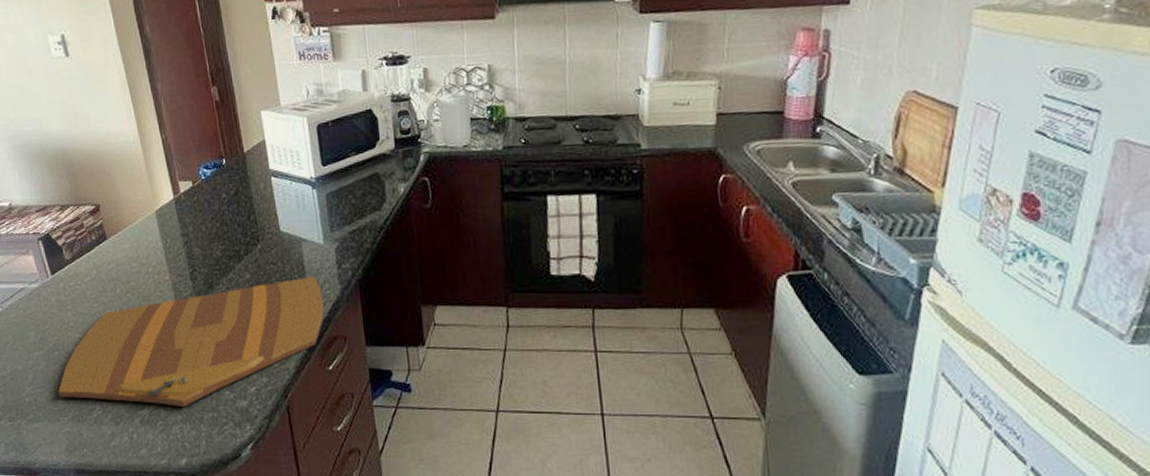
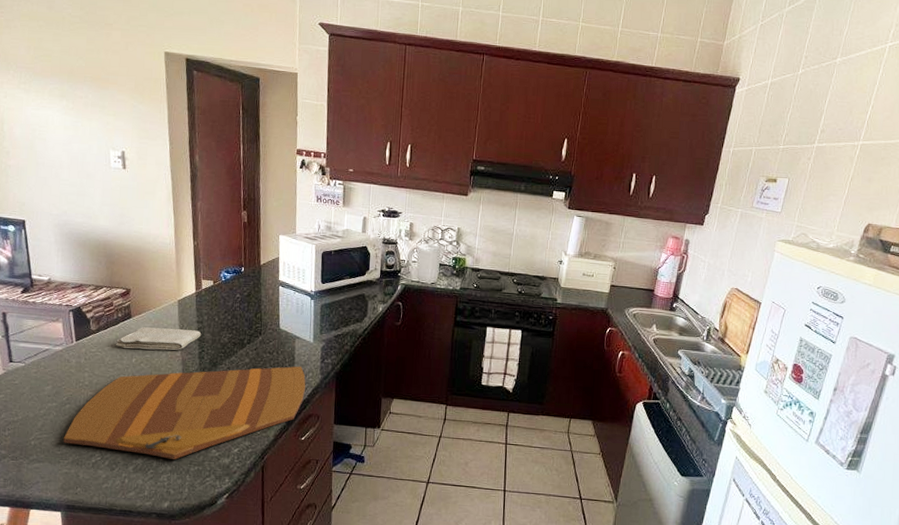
washcloth: none [95,246,189,277] -> present [116,327,202,351]

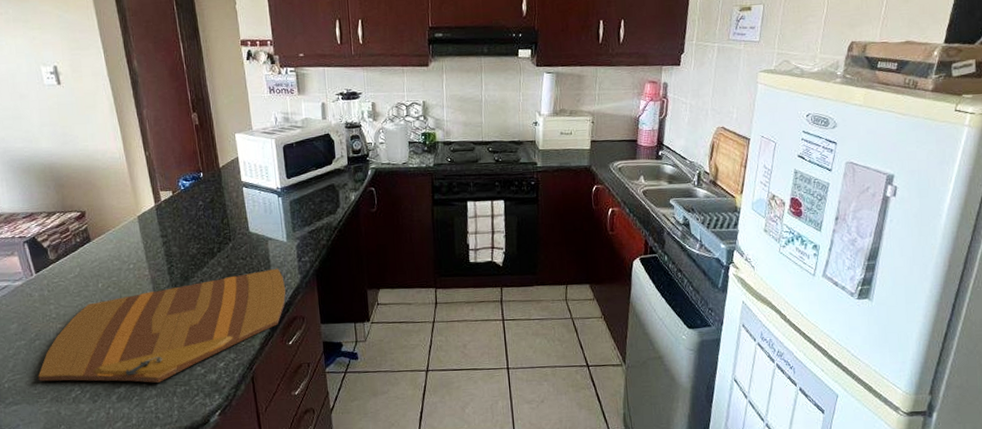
washcloth: present [116,327,202,351] -> none [78,245,168,274]

